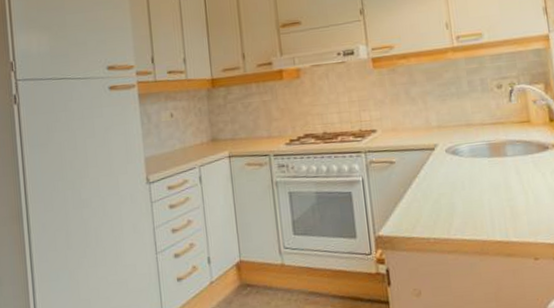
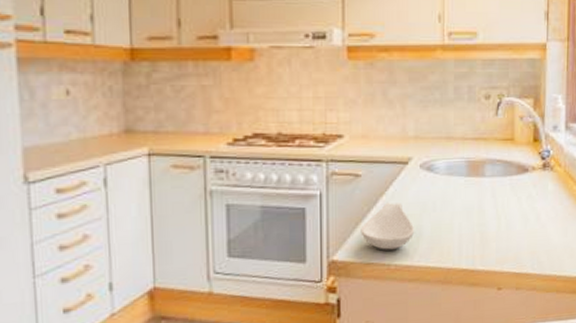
spoon rest: none [399,183,449,226] -> present [360,202,415,250]

